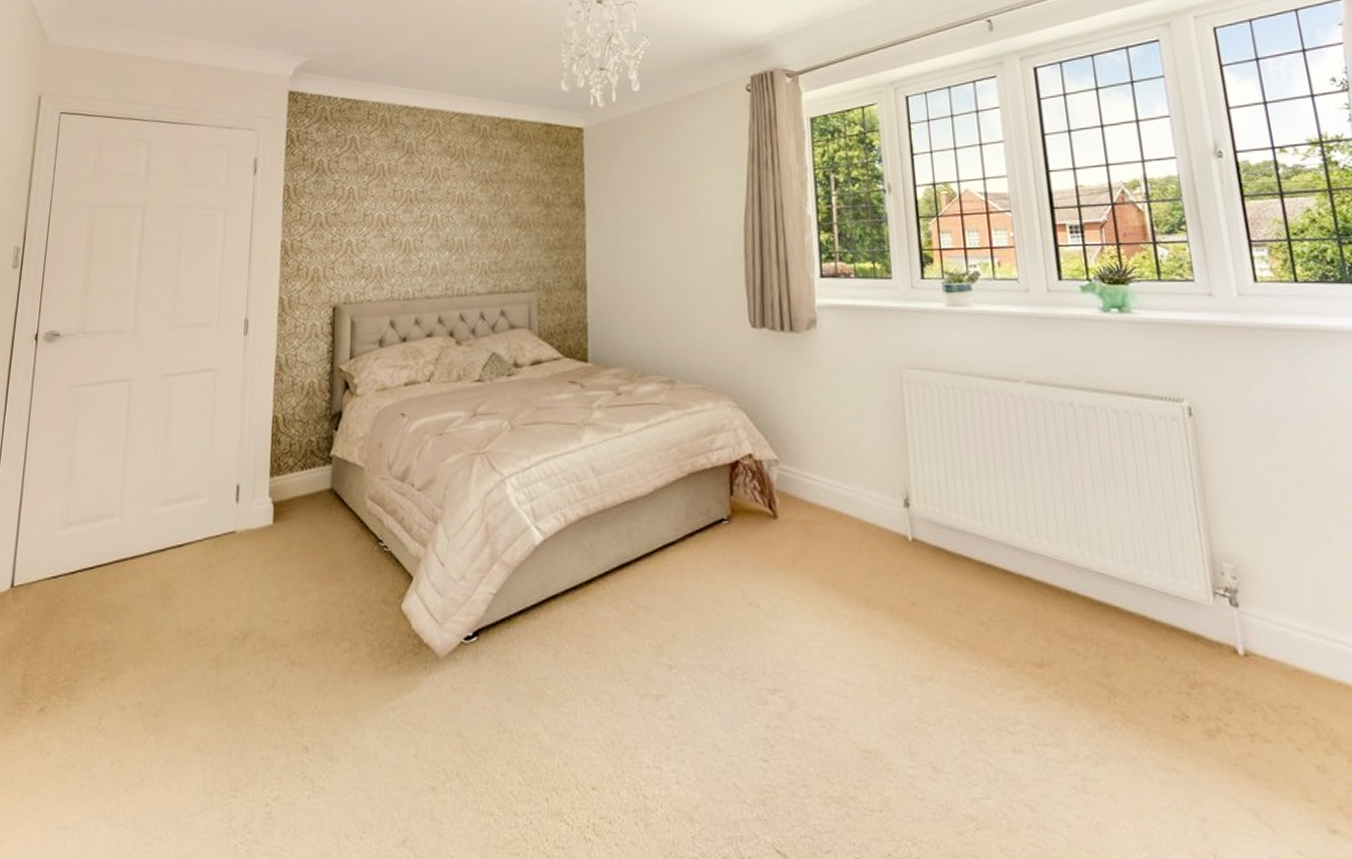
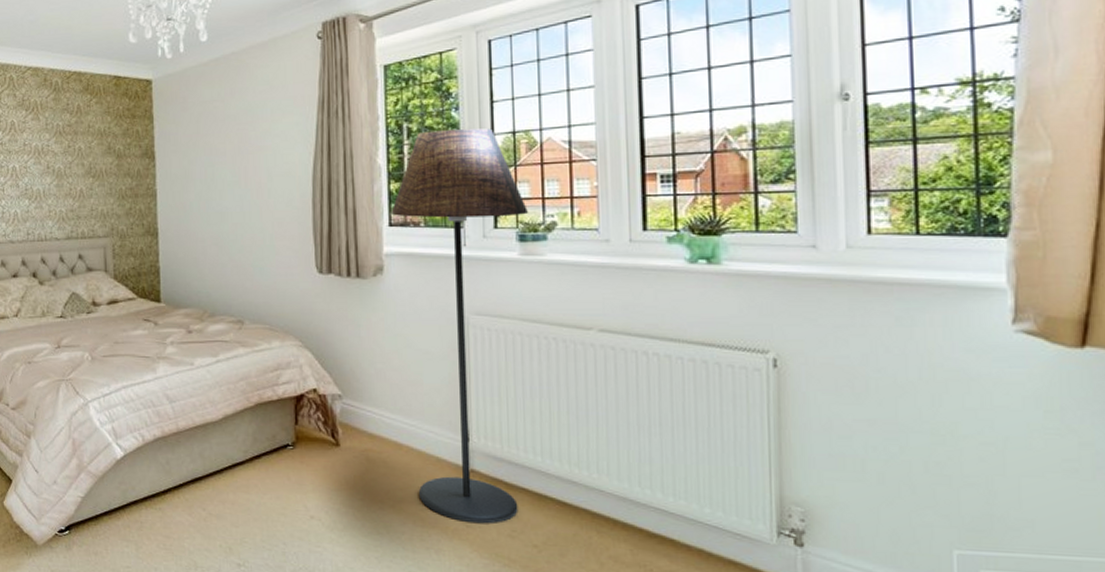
floor lamp: none [822,180,963,601] -> present [391,128,528,524]

